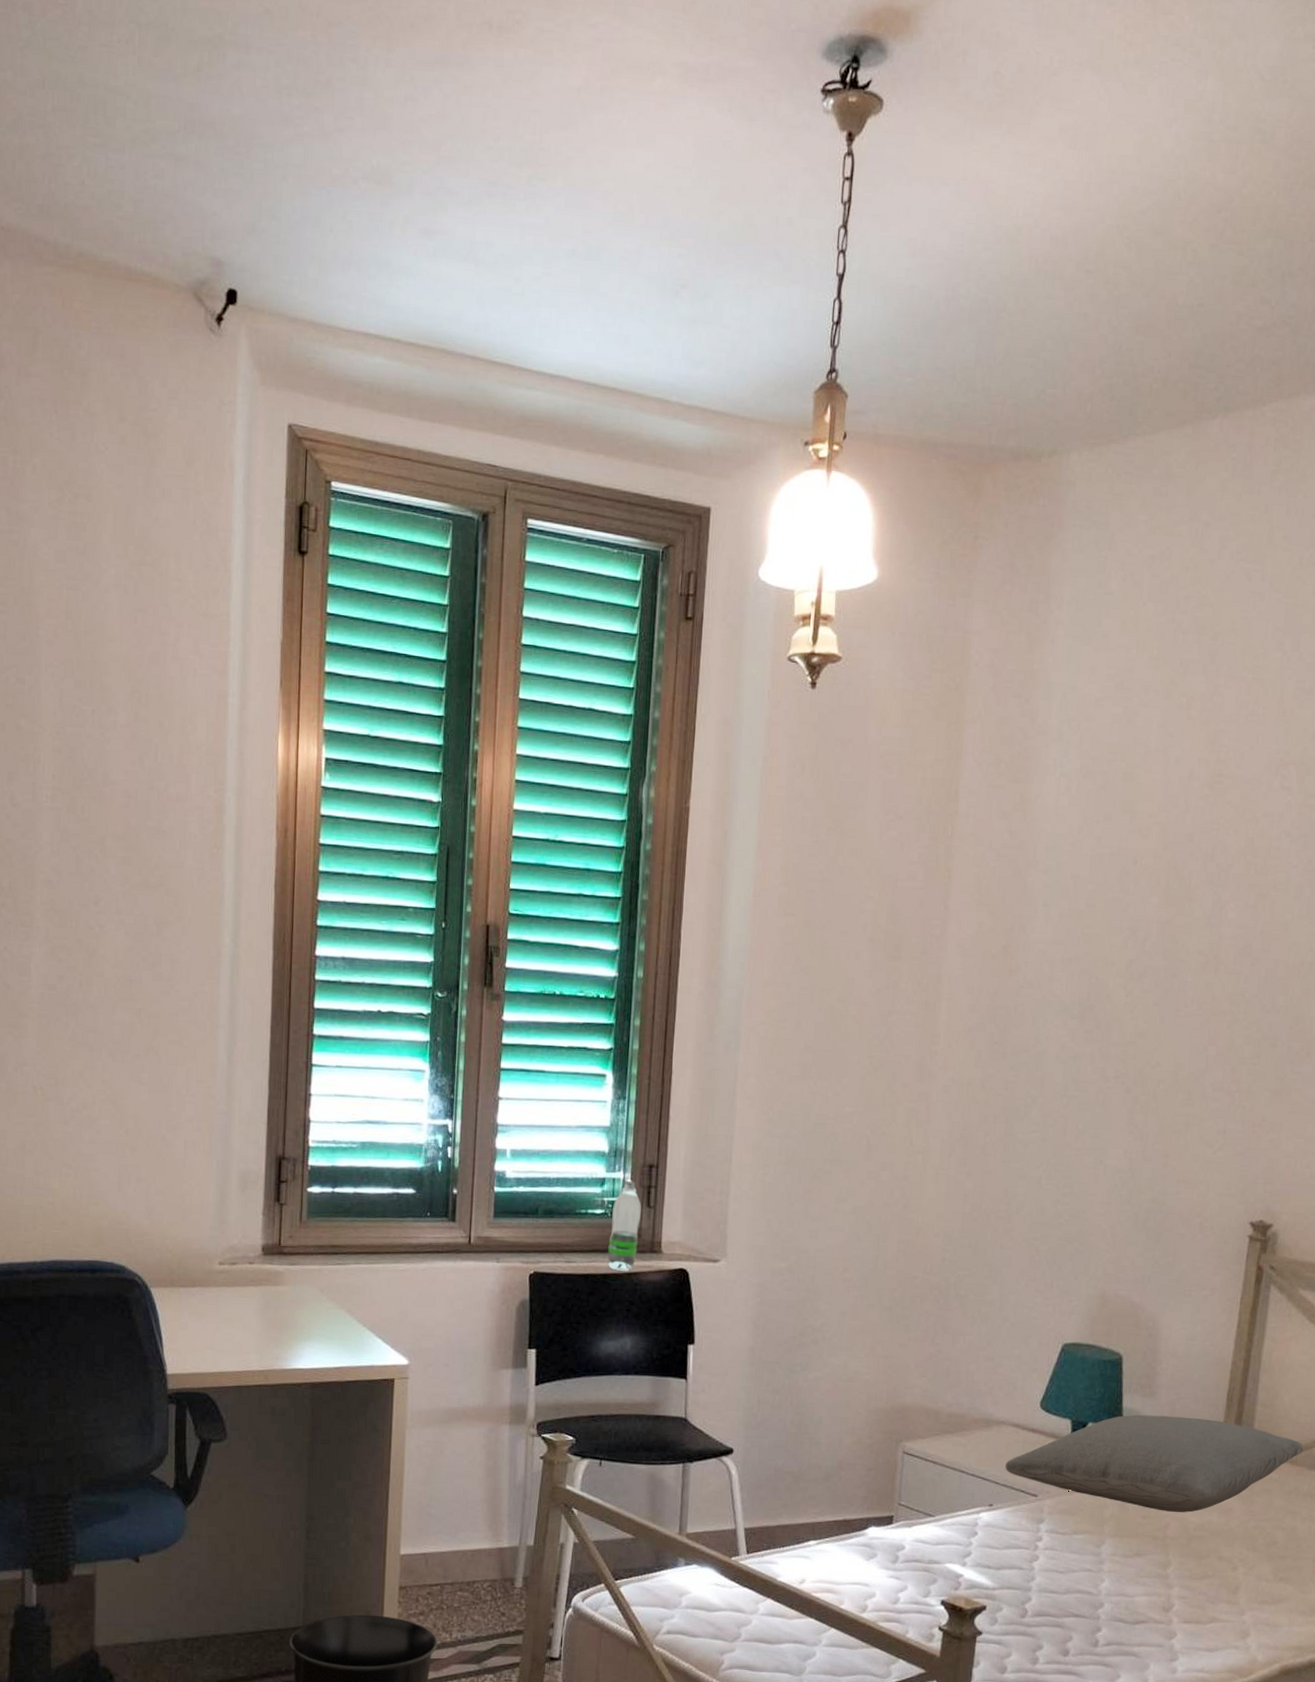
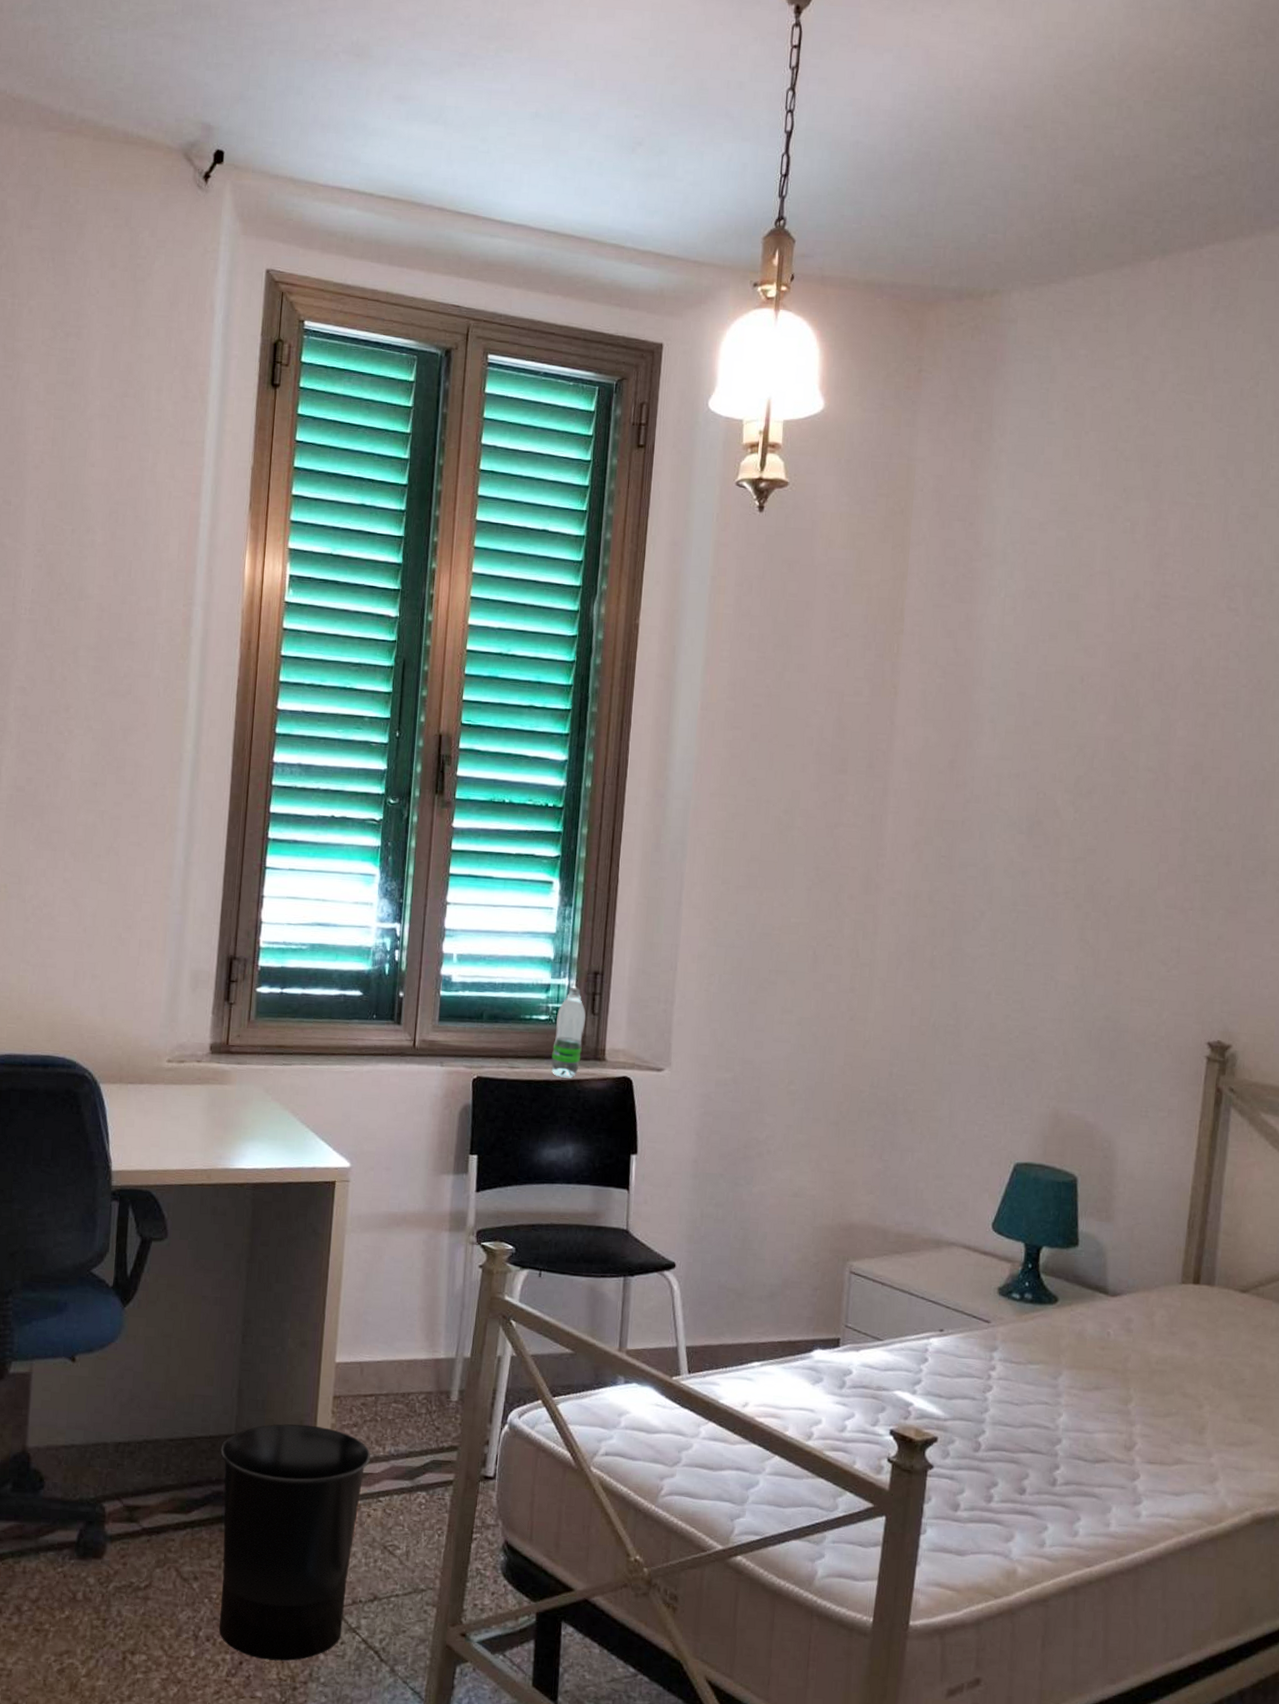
pillow: present [1005,1414,1304,1513] -> none [956,1239,1271,1345]

